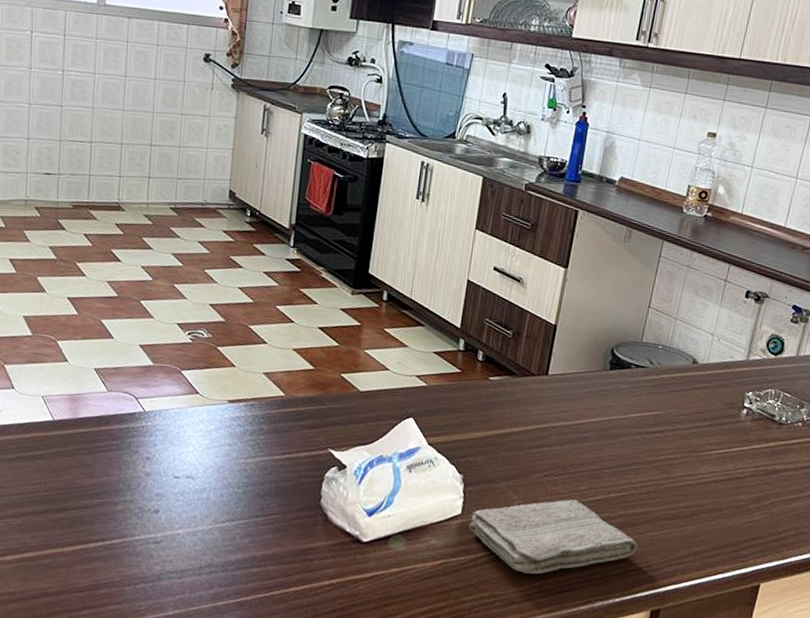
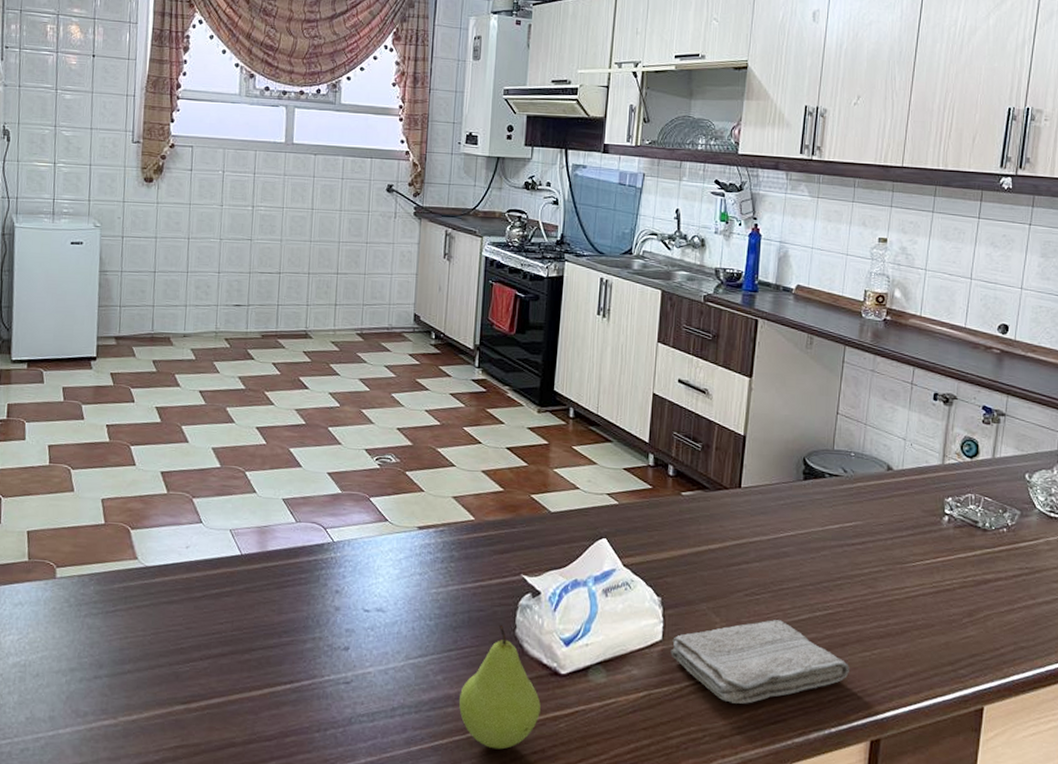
fruit: none [263,494,342,607] -> present [458,624,541,750]

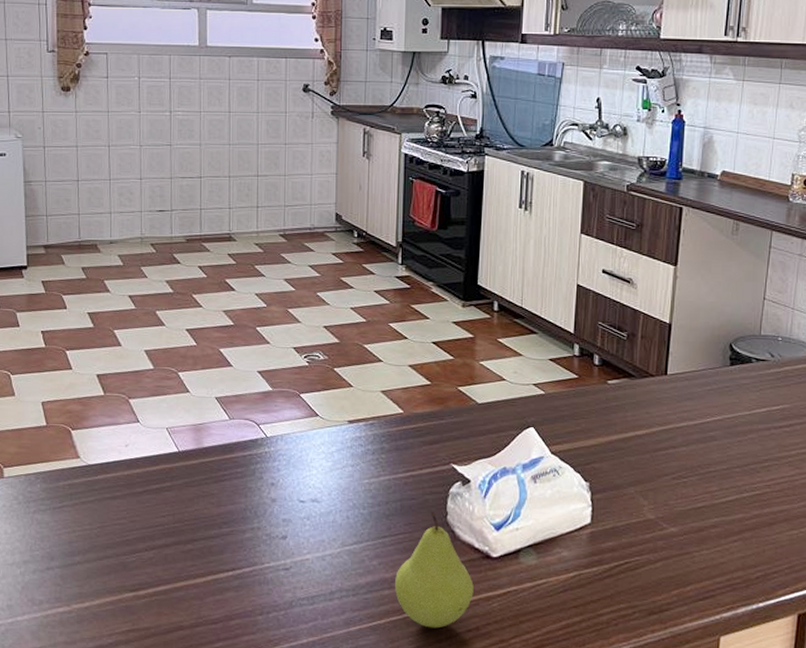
washcloth: present [671,620,849,704] -> none [599,501,777,582]

